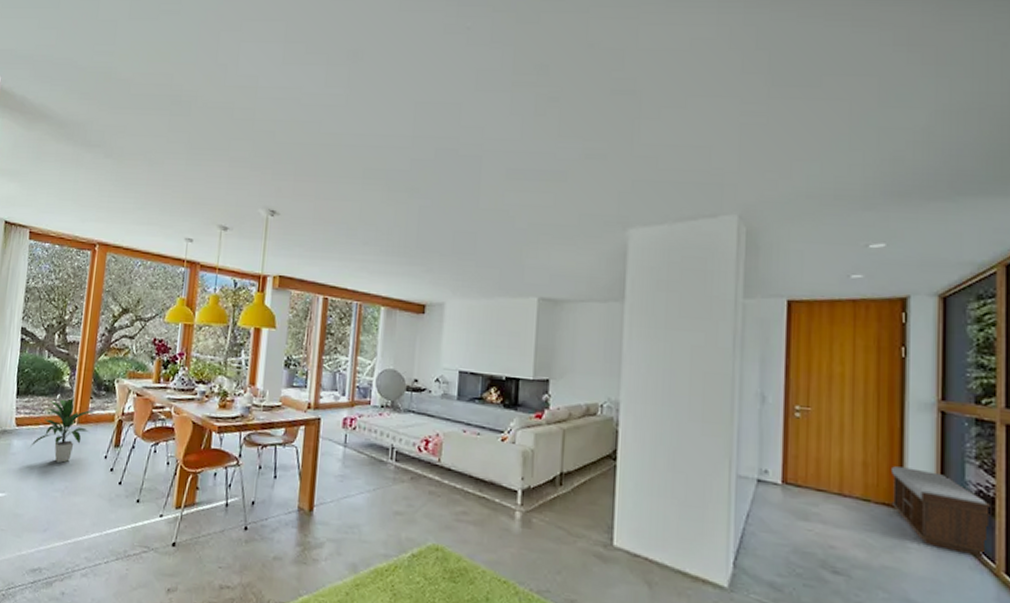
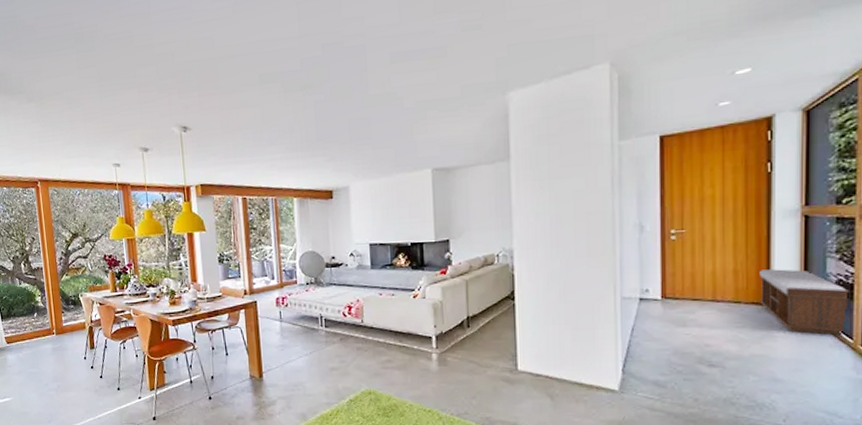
indoor plant: present [30,397,95,463] -> none [22,314,69,368]

